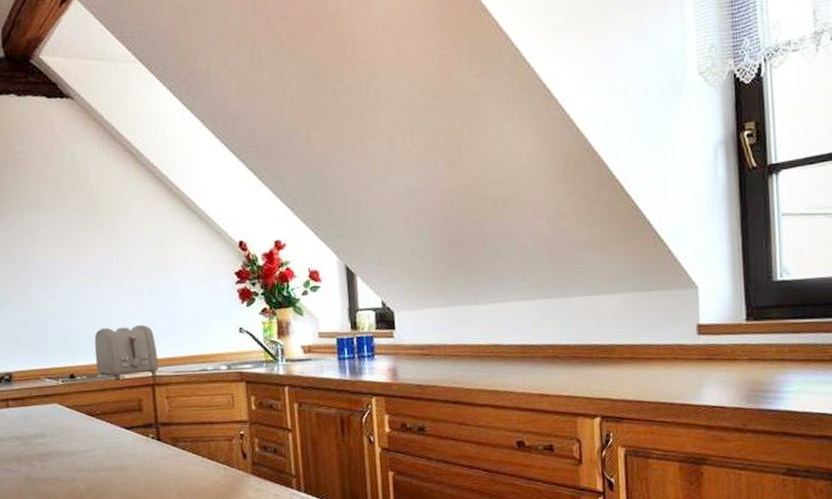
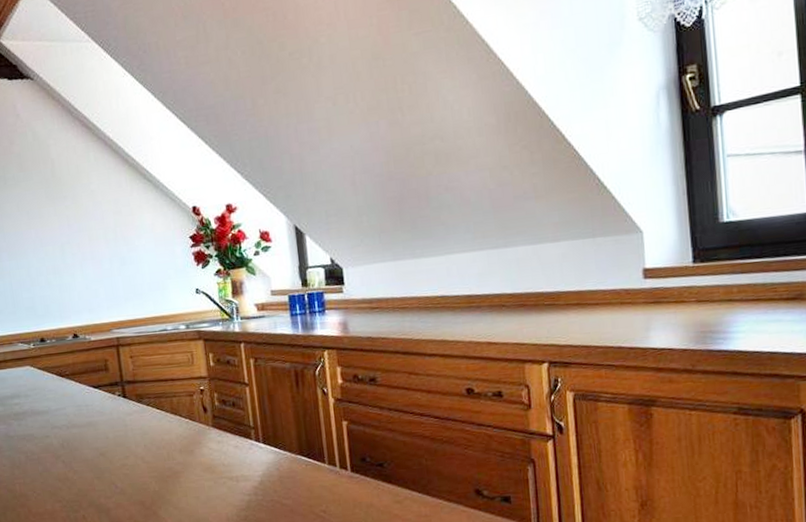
toaster: present [94,324,159,380] -> none [61,289,123,342]

